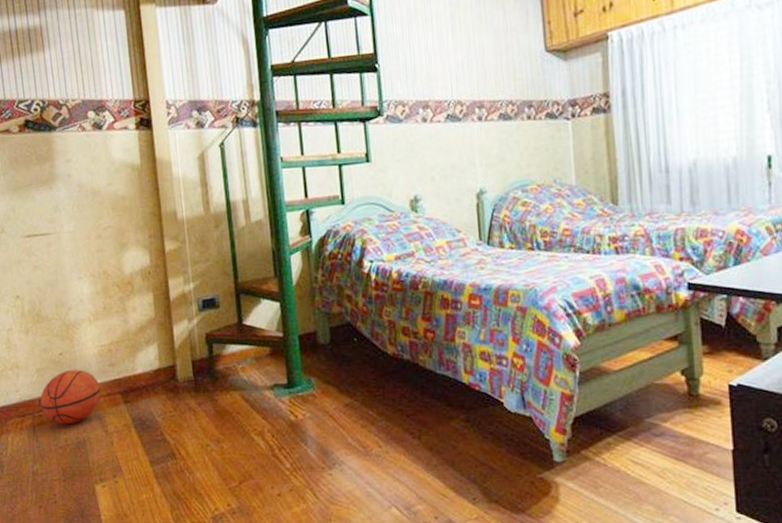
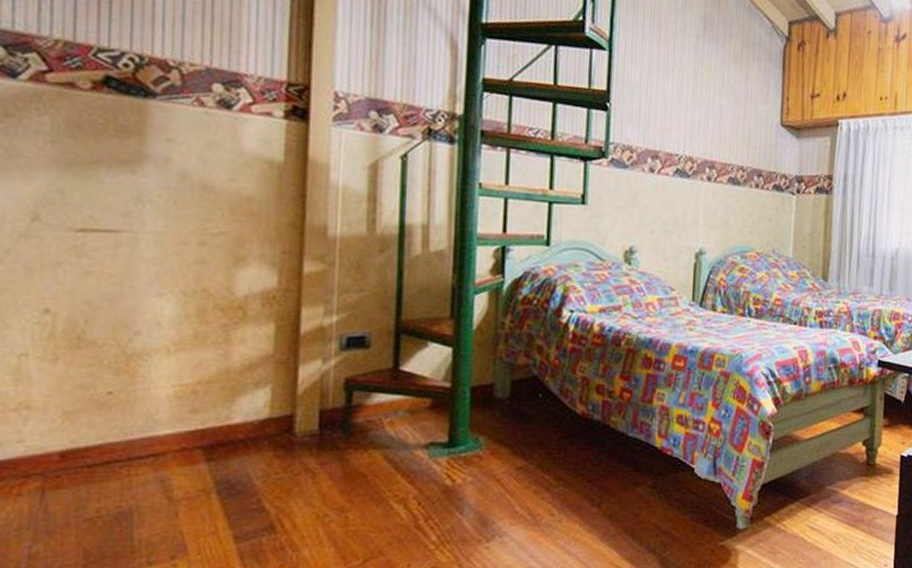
basketball: present [40,369,101,425] -> none [61,414,170,489]

